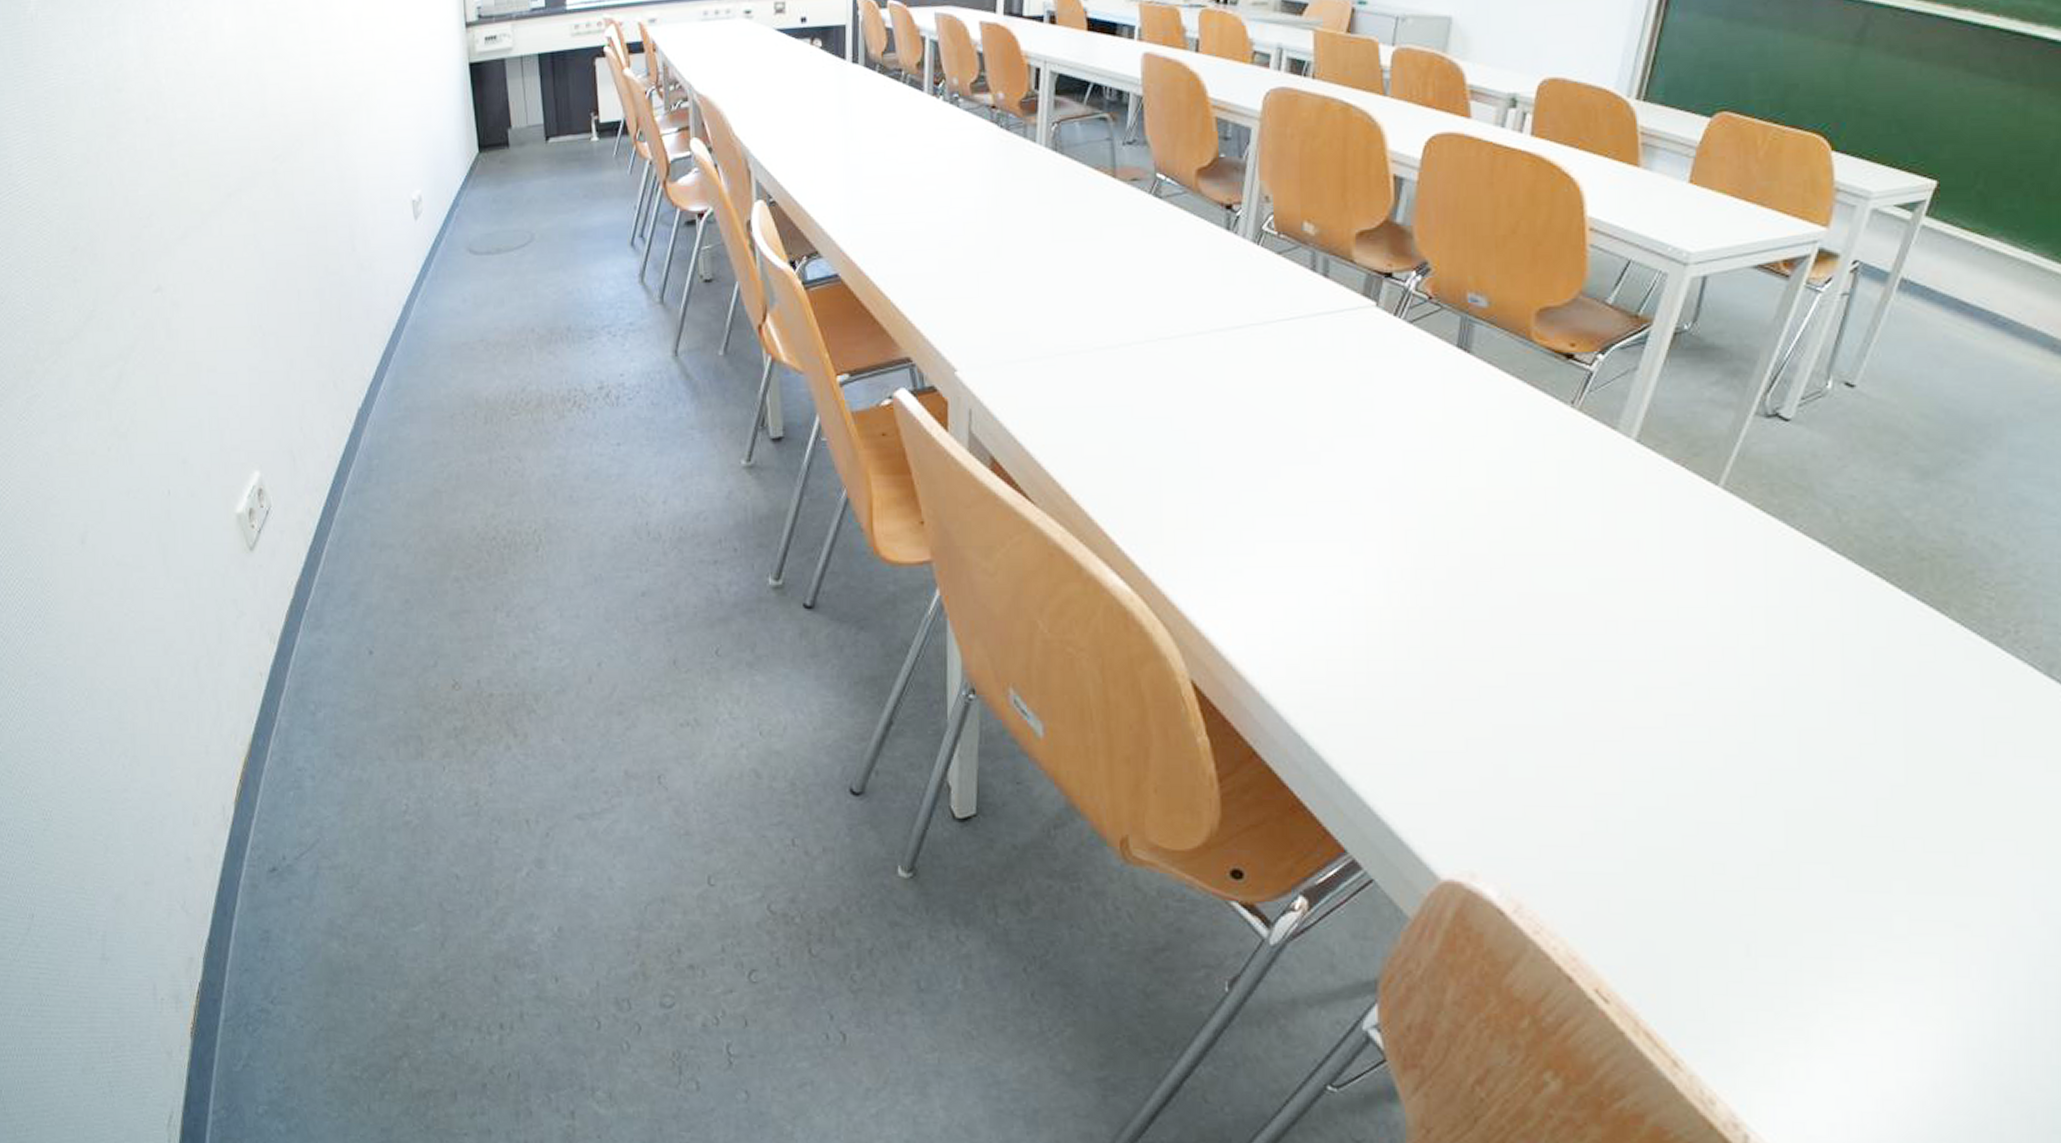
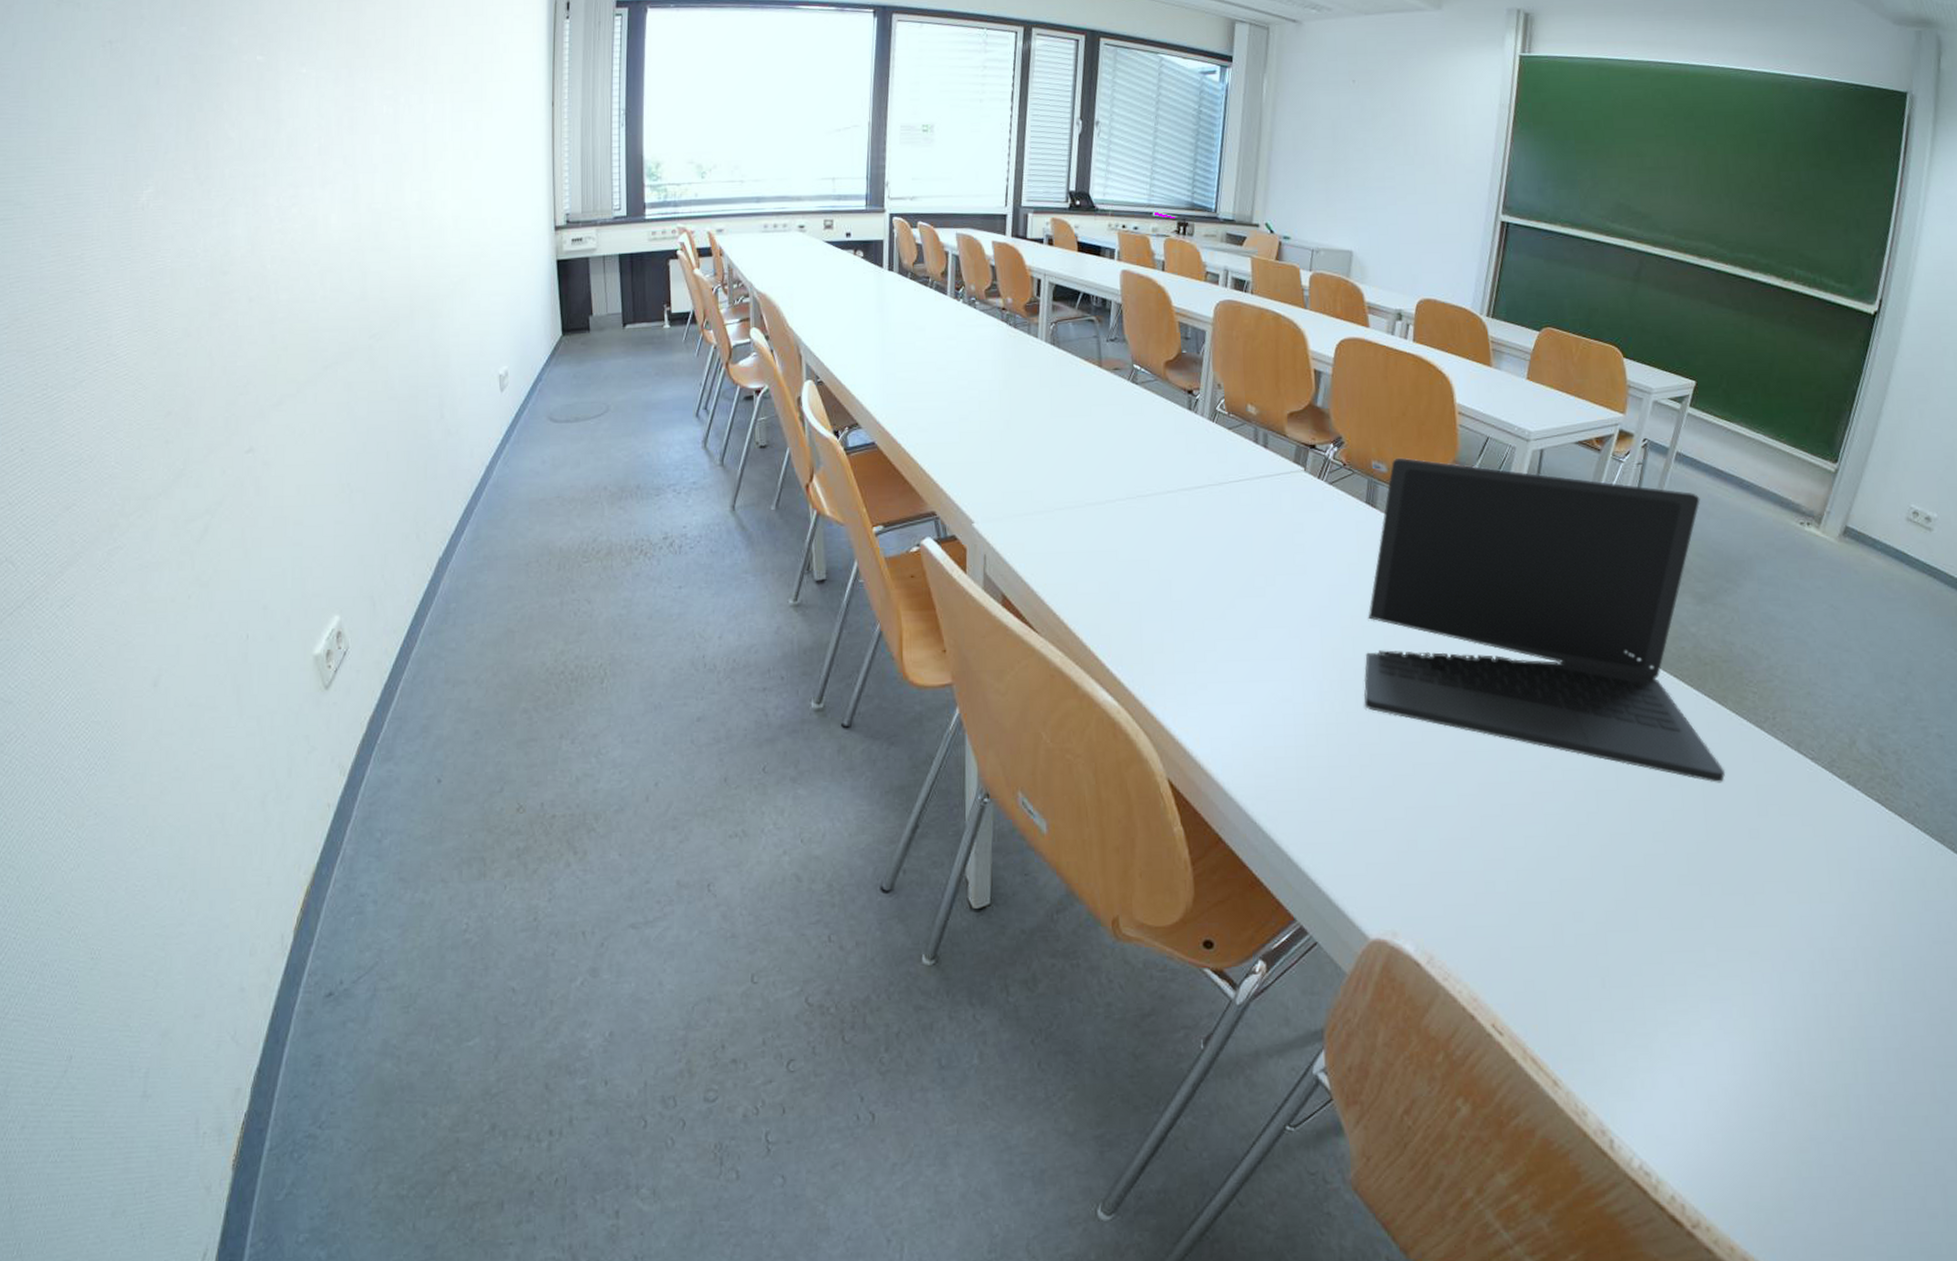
laptop: none [1444,288,1940,712] -> present [1364,457,1726,783]

